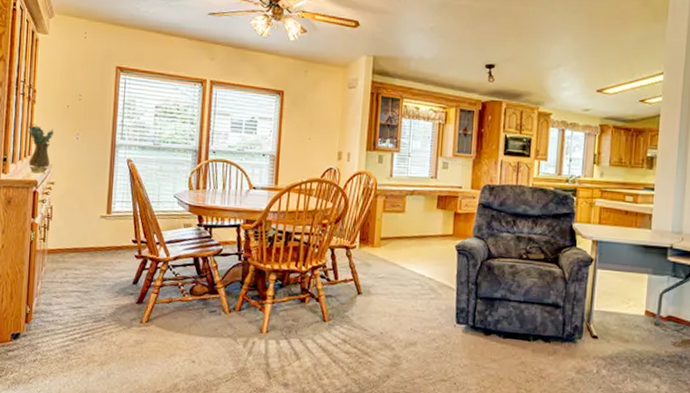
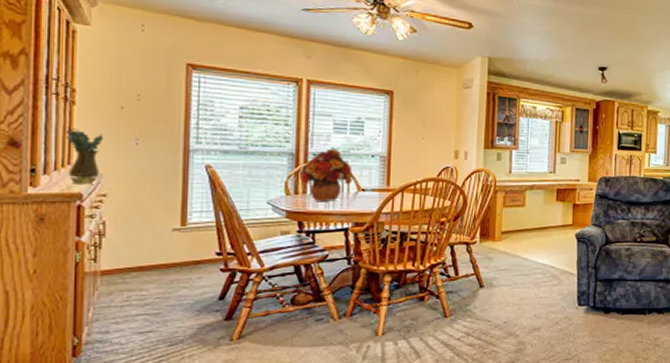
flower arrangement: none [201,146,246,198] -> present [300,148,353,201]

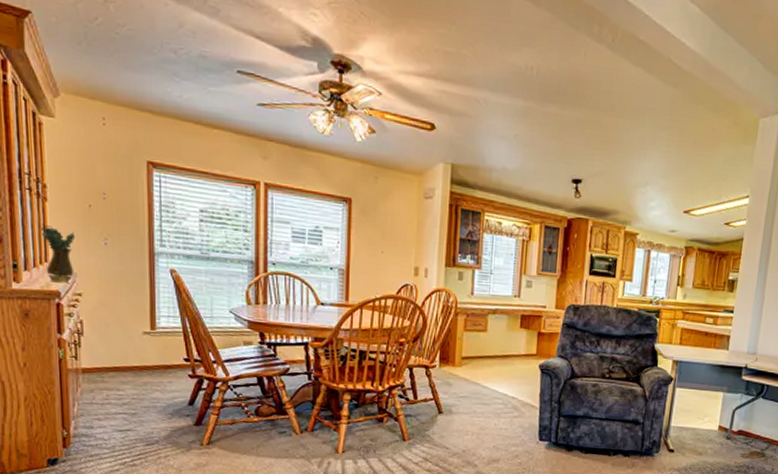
flower arrangement: present [300,148,353,201] -> none [260,258,311,314]

